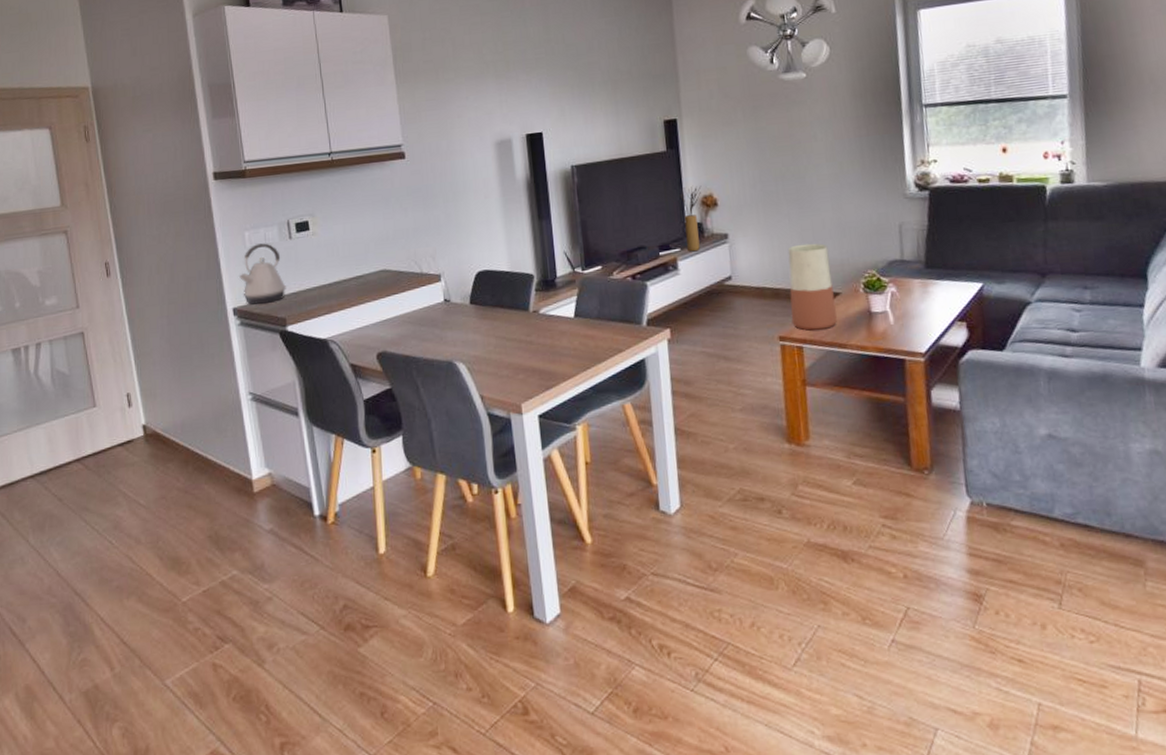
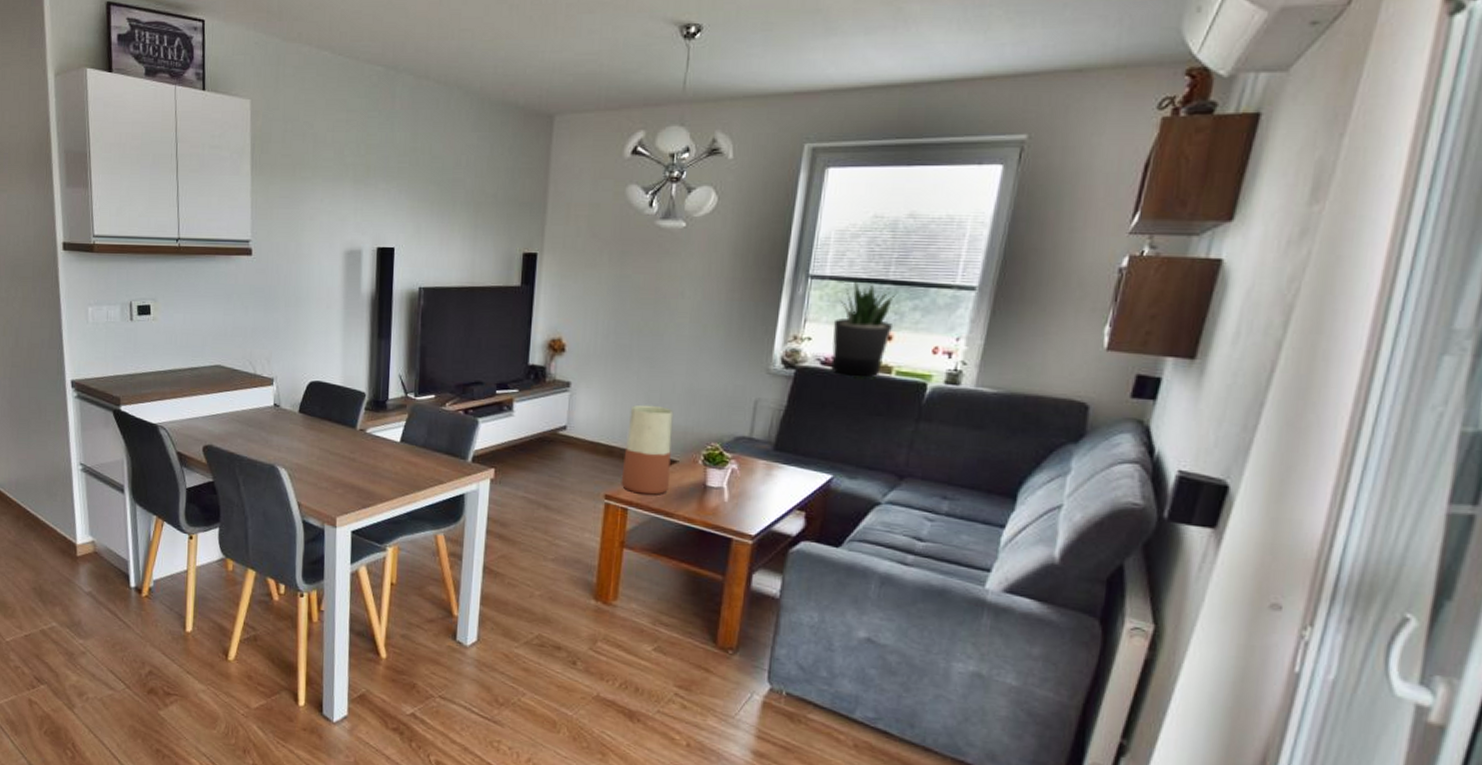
kettle: present [239,243,286,305] -> none [80,321,123,382]
vase: present [679,185,702,252] -> none [526,326,551,396]
planter: none [952,101,1006,189] -> present [830,278,896,376]

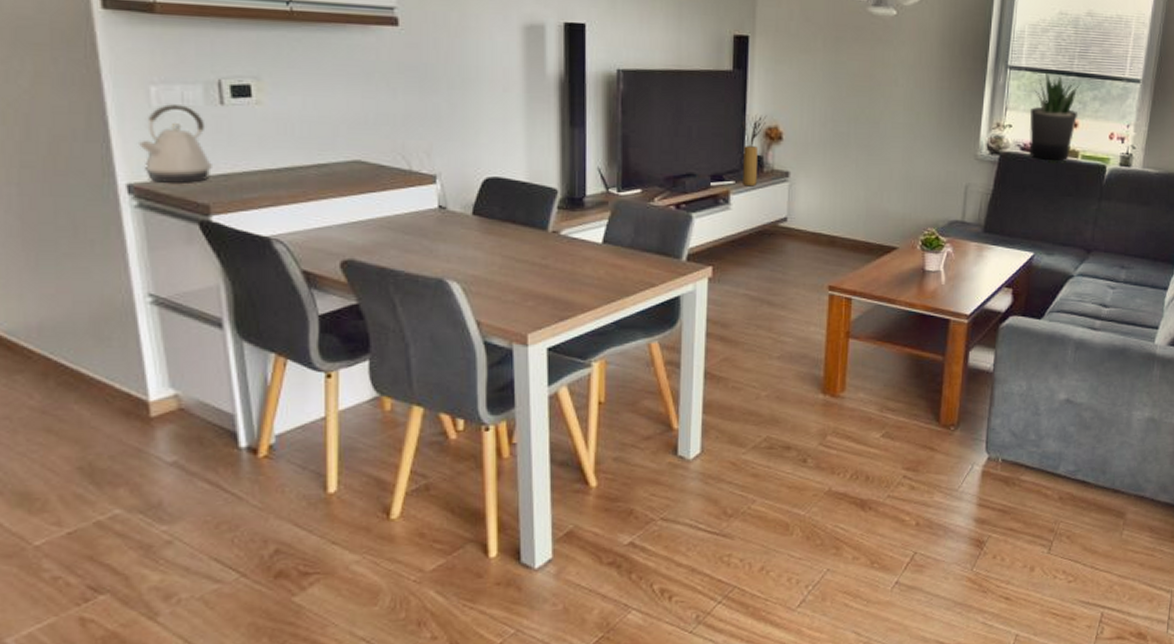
kettle: none [80,321,123,382] -> present [139,104,212,185]
vase: none [526,326,551,396] -> present [741,113,767,187]
vase: present [621,404,674,495] -> none [844,193,892,283]

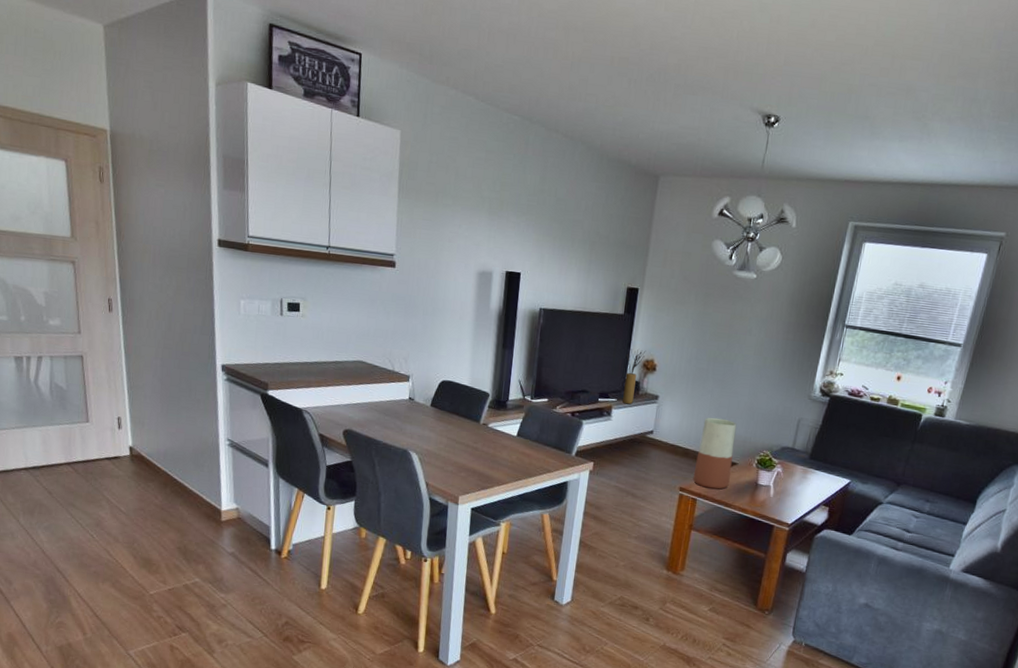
kettle: present [139,104,212,185] -> none [231,313,272,368]
vase: none [844,193,892,283] -> present [693,417,737,490]
planter: present [1028,69,1080,160] -> none [855,330,906,407]

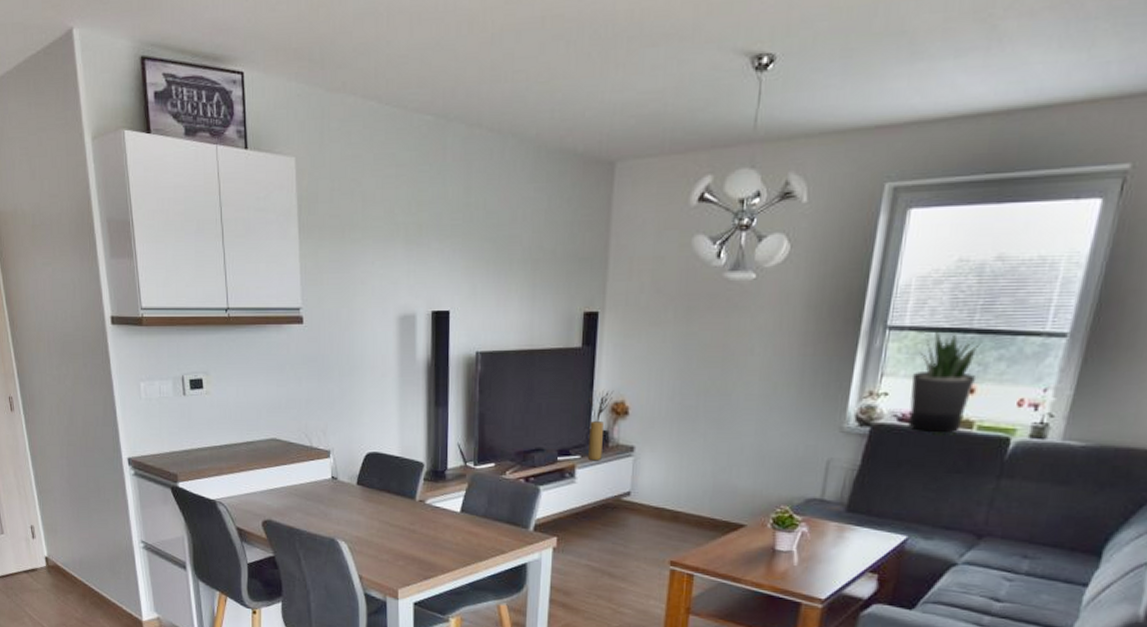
vase: present [693,417,737,490] -> none [686,468,742,561]
planter: none [855,330,906,407] -> present [907,327,981,432]

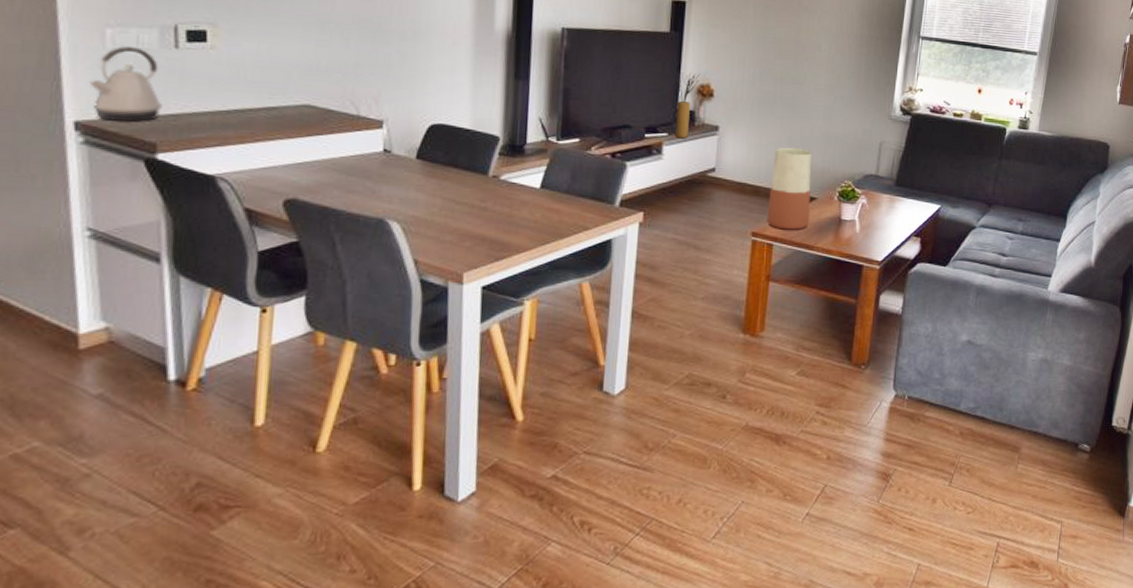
kettle: none [134,396,179,458] -> present [90,46,162,123]
vase: none [686,468,742,561] -> present [766,147,813,230]
planter: present [907,327,981,432] -> none [937,41,984,122]

